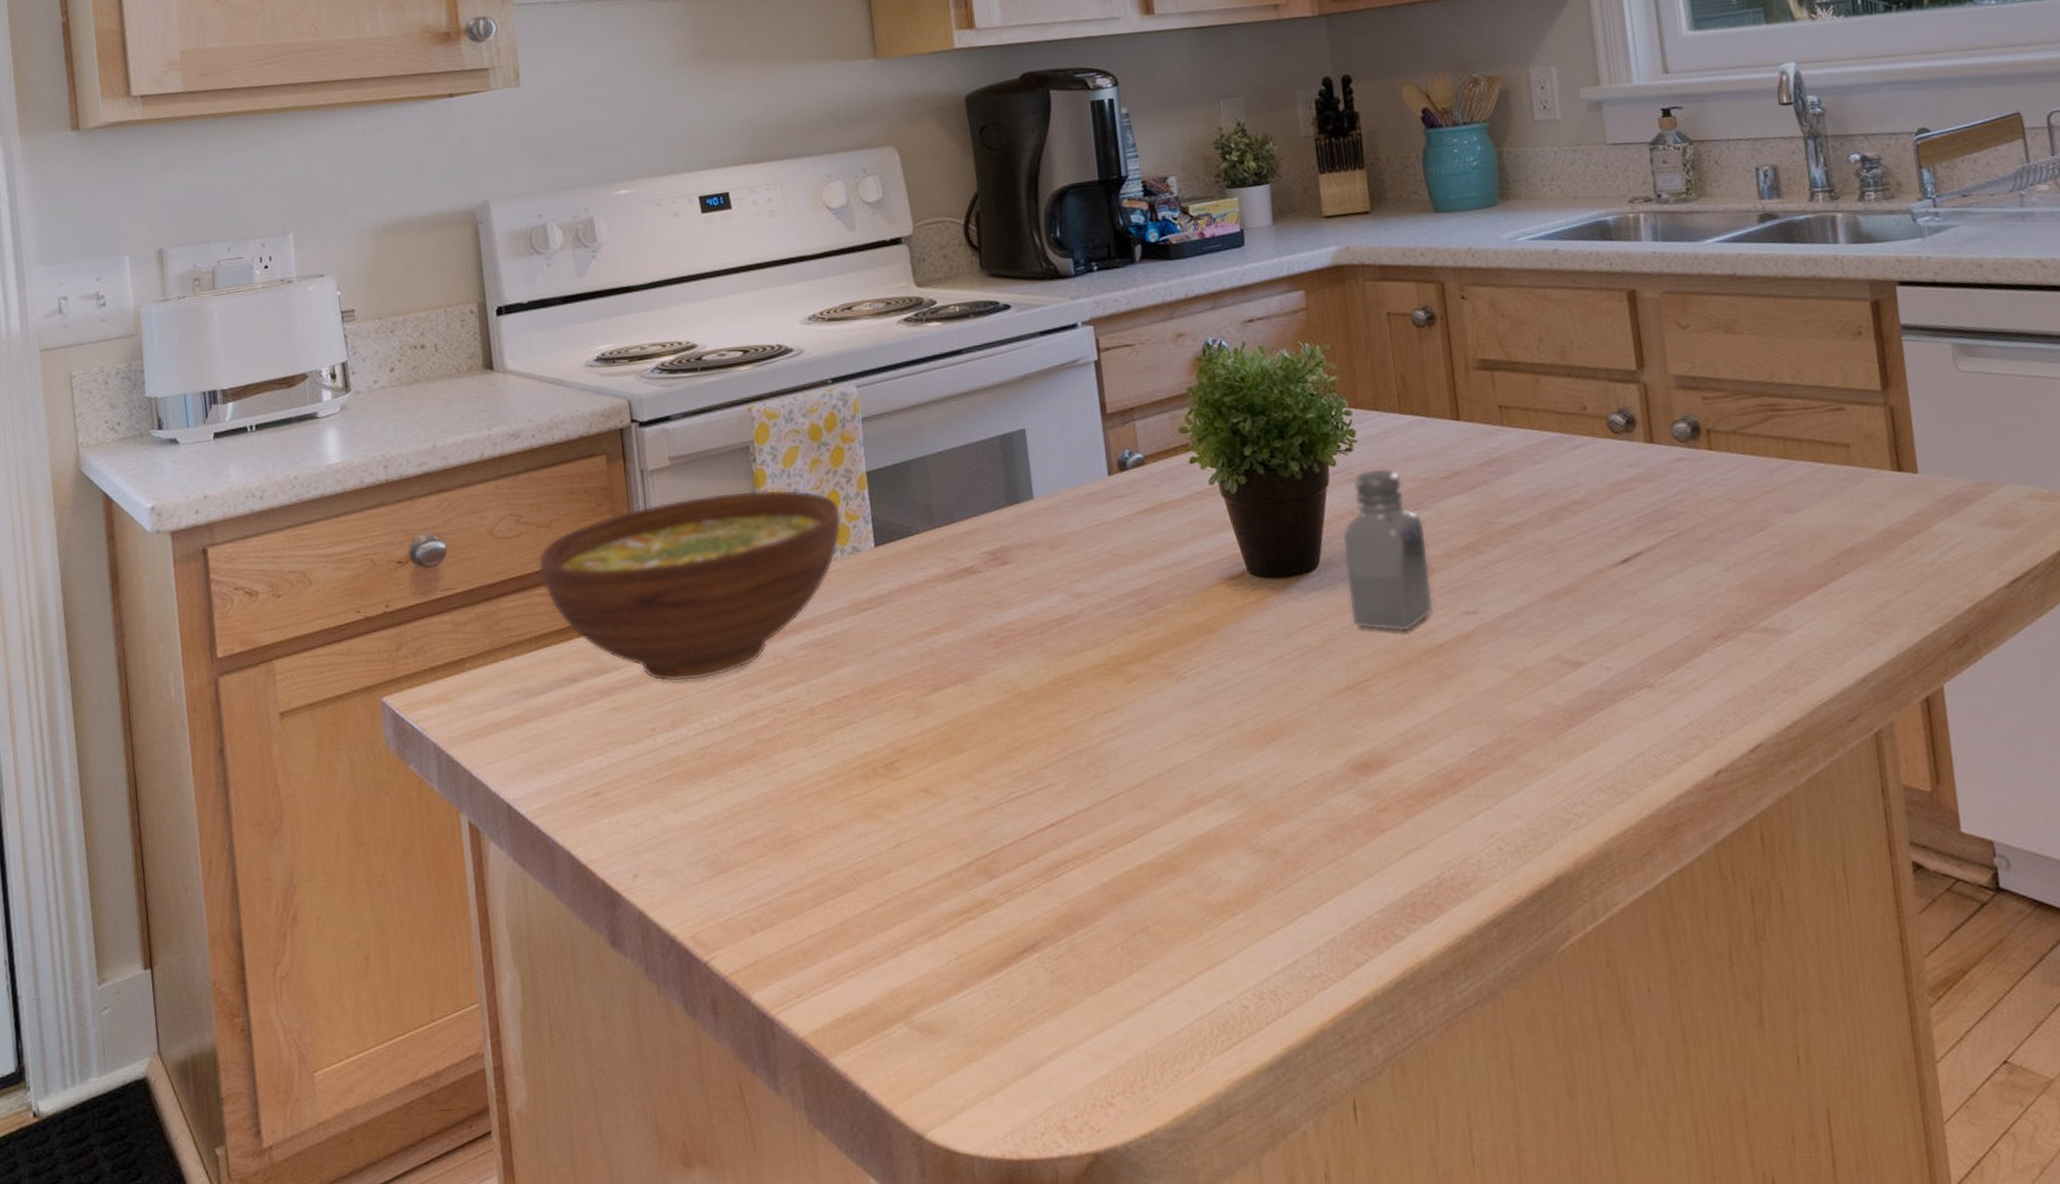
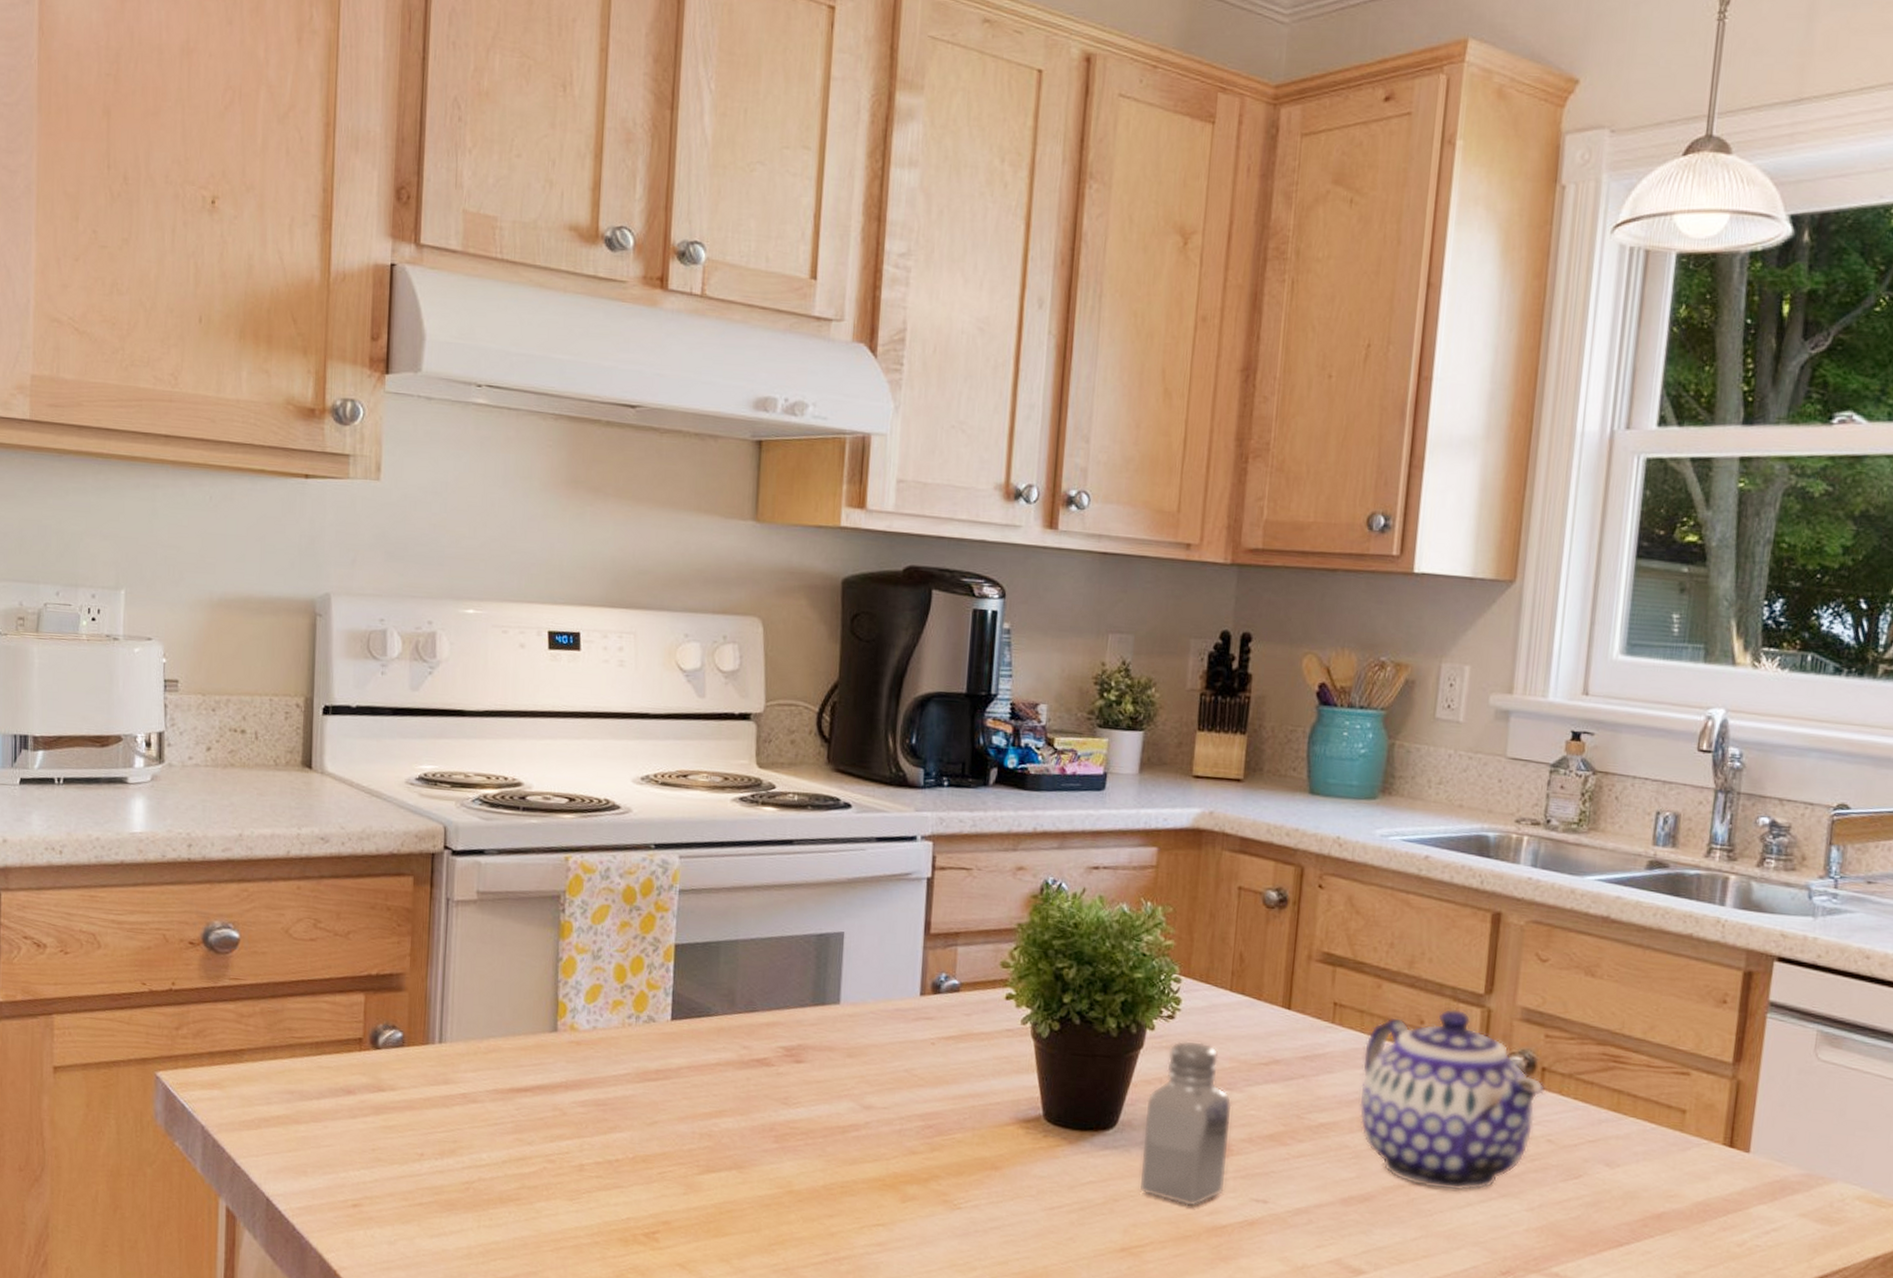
bowl: present [538,489,842,682] -> none [330,935,643,1116]
teapot: none [1536,389,1715,568] -> present [1359,1008,1546,1192]

